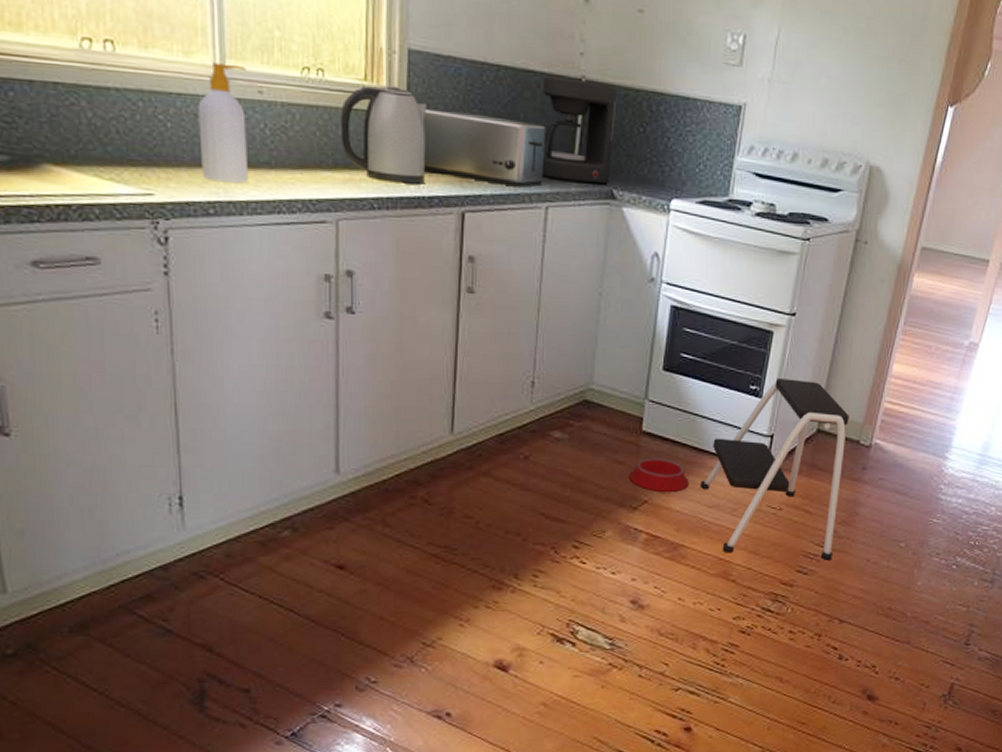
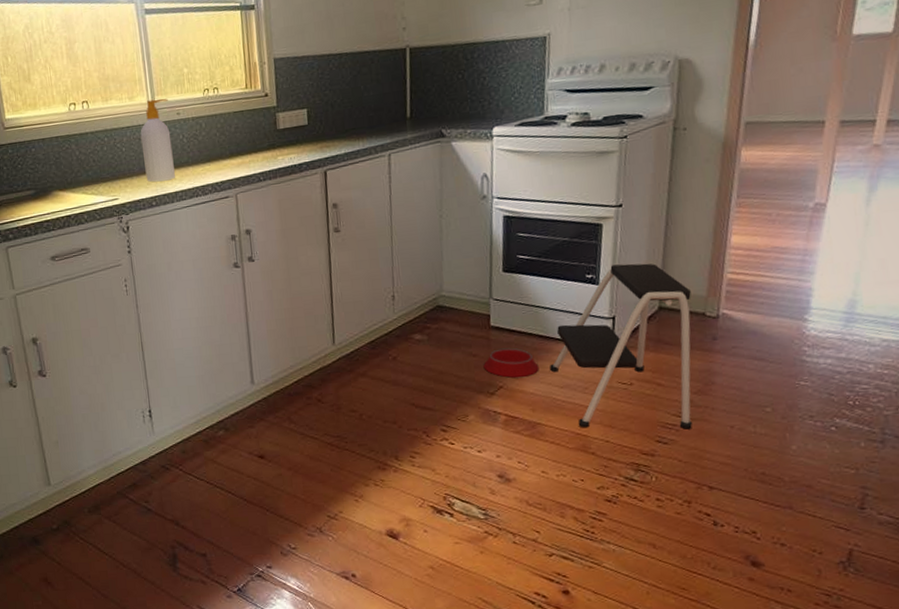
kettle: present [341,86,427,185] -> none [231,87,295,160]
toaster: present [422,107,547,188] -> none [289,90,384,146]
coffee maker: present [542,74,617,185] -> none [376,46,438,132]

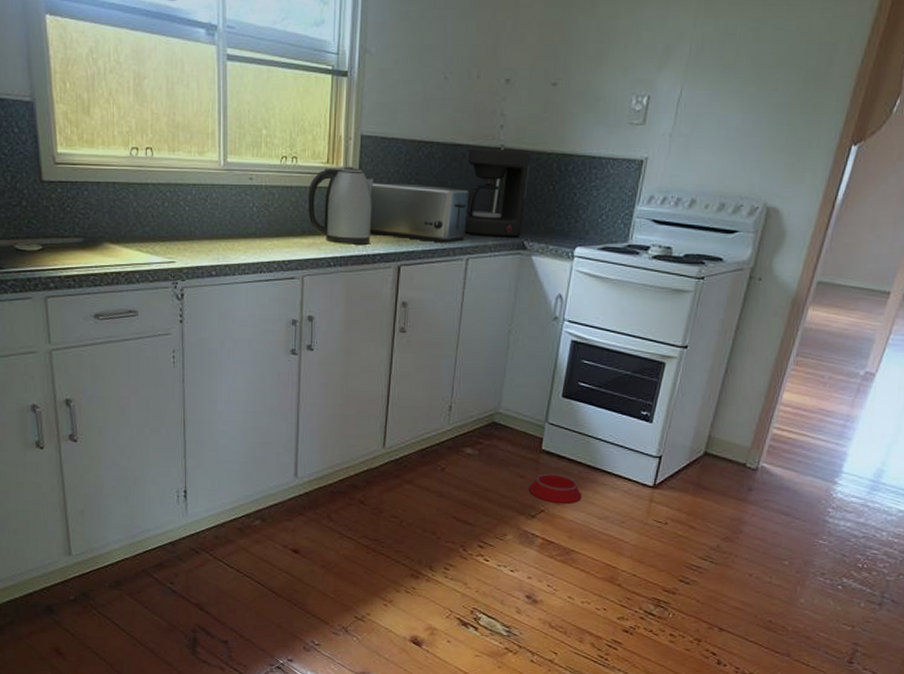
soap bottle: present [140,98,175,183] -> none [207,158,241,250]
kettle: none [231,87,295,160] -> present [308,166,374,245]
toaster: none [289,90,384,146] -> present [370,182,470,243]
coffee maker: none [376,46,438,132] -> present [464,146,531,237]
step stool: present [550,263,692,429] -> none [592,405,737,573]

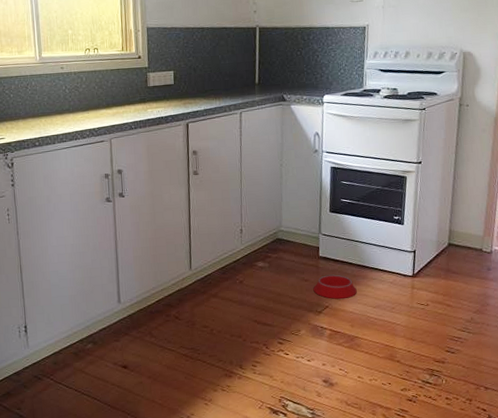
kettle: present [308,166,374,245] -> none [109,51,163,111]
toaster: present [370,182,470,243] -> none [158,60,237,103]
coffee maker: present [464,146,531,237] -> none [232,27,281,95]

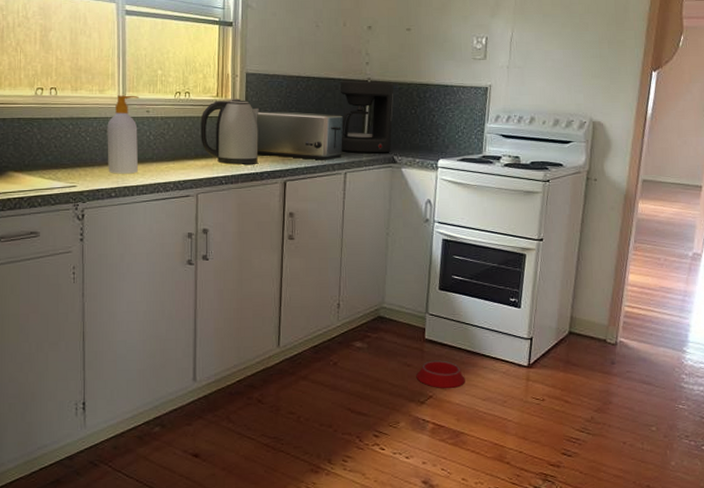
soap bottle: none [27,54,57,126] -> present [107,95,139,174]
kettle: none [109,51,163,111] -> present [200,99,259,165]
toaster: none [158,60,237,103] -> present [256,110,344,160]
coffee maker: none [232,27,281,95] -> present [340,80,394,154]

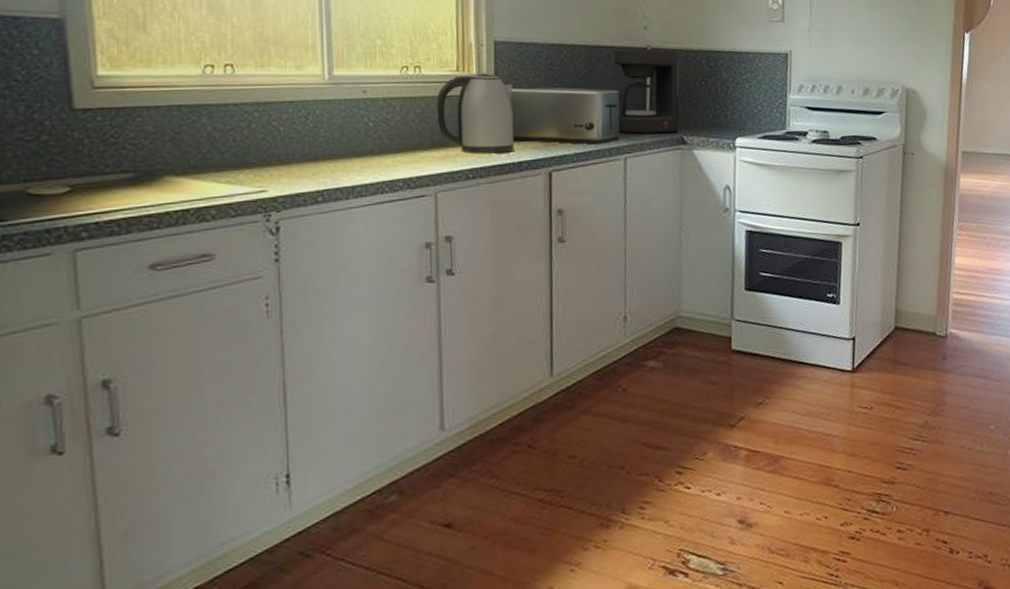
soap bottle: present [107,95,139,174] -> none [308,71,353,173]
pet bowl: present [416,360,465,388] -> none [723,373,782,407]

